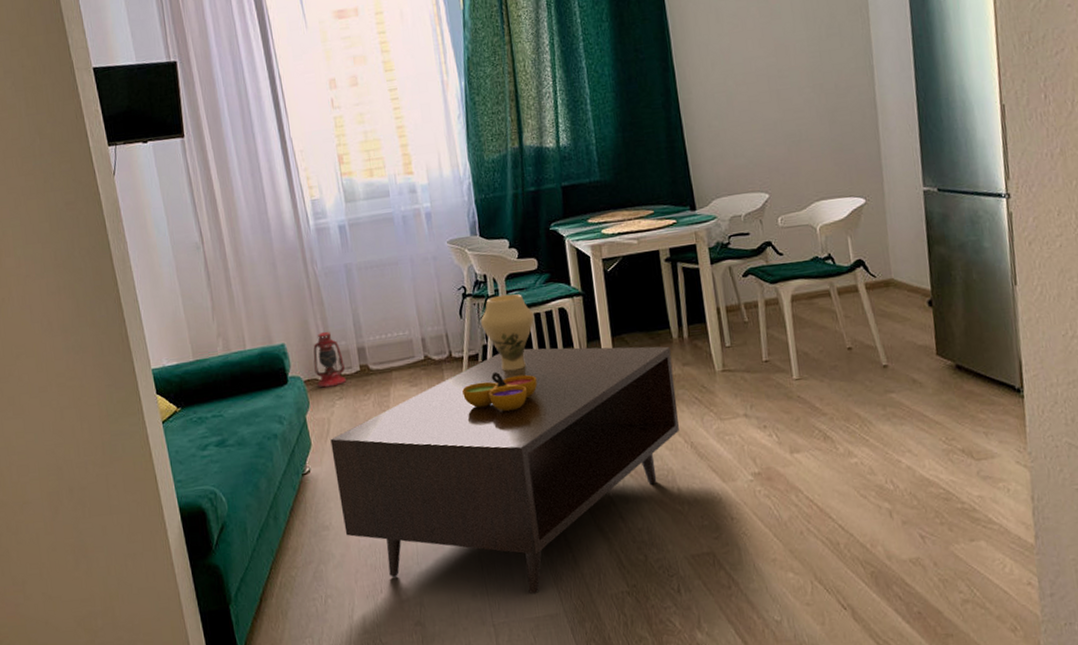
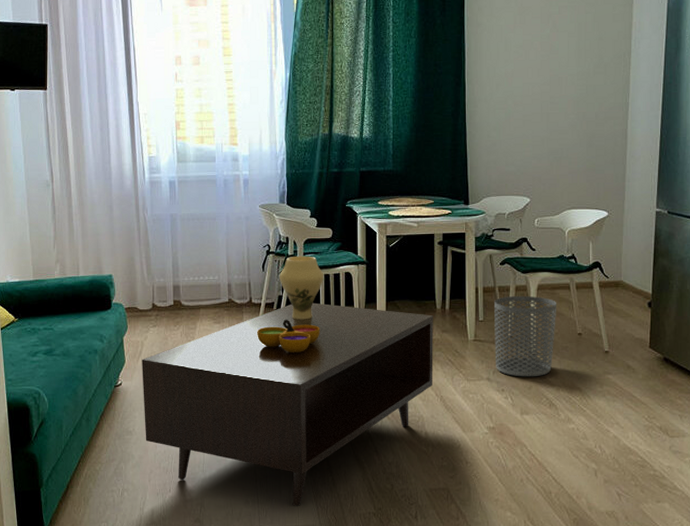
lantern: present [313,331,346,388] -> none [135,268,161,316]
waste bin: none [741,309,821,409] -> present [494,295,557,377]

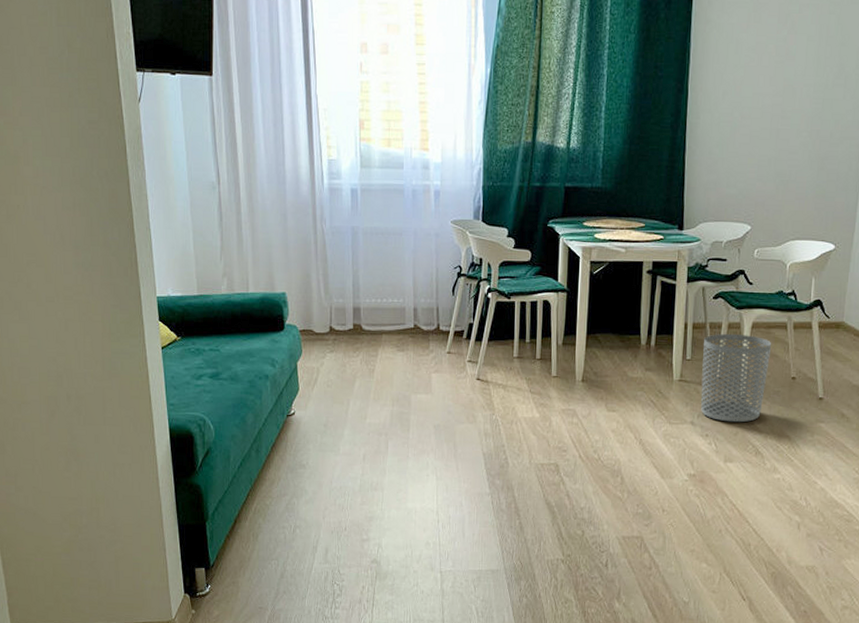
coffee table: present [142,302,433,506] -> none [317,332,637,550]
decorative bowl: present [257,320,320,354] -> none [444,350,513,388]
vase: present [280,256,324,320] -> none [471,279,520,351]

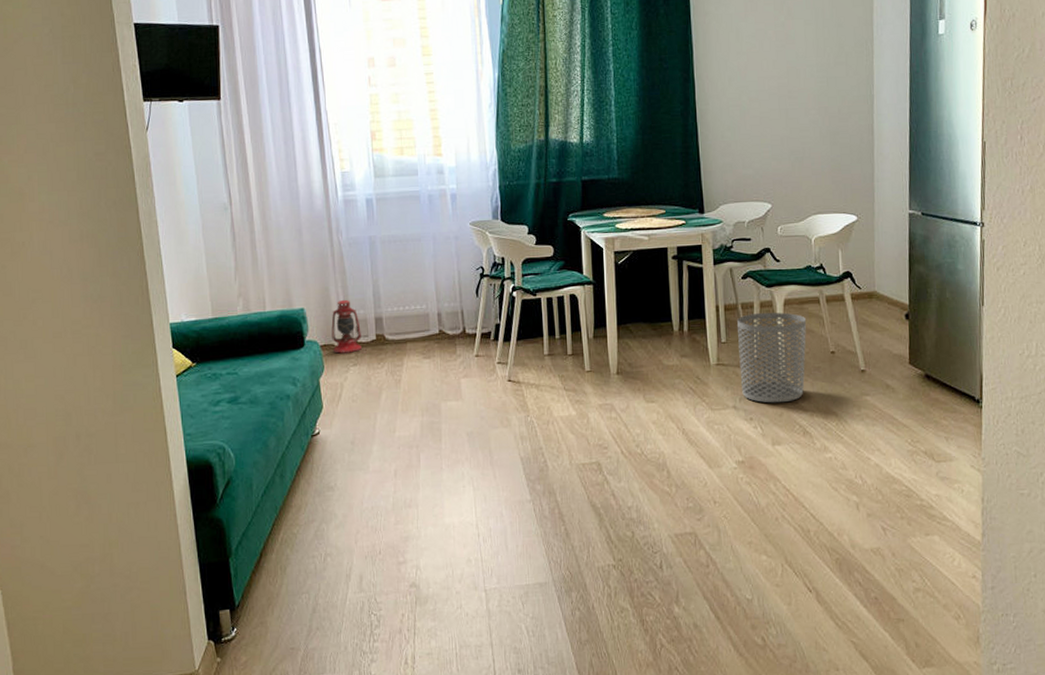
lantern: none [311,287,339,340] -> present [331,299,362,354]

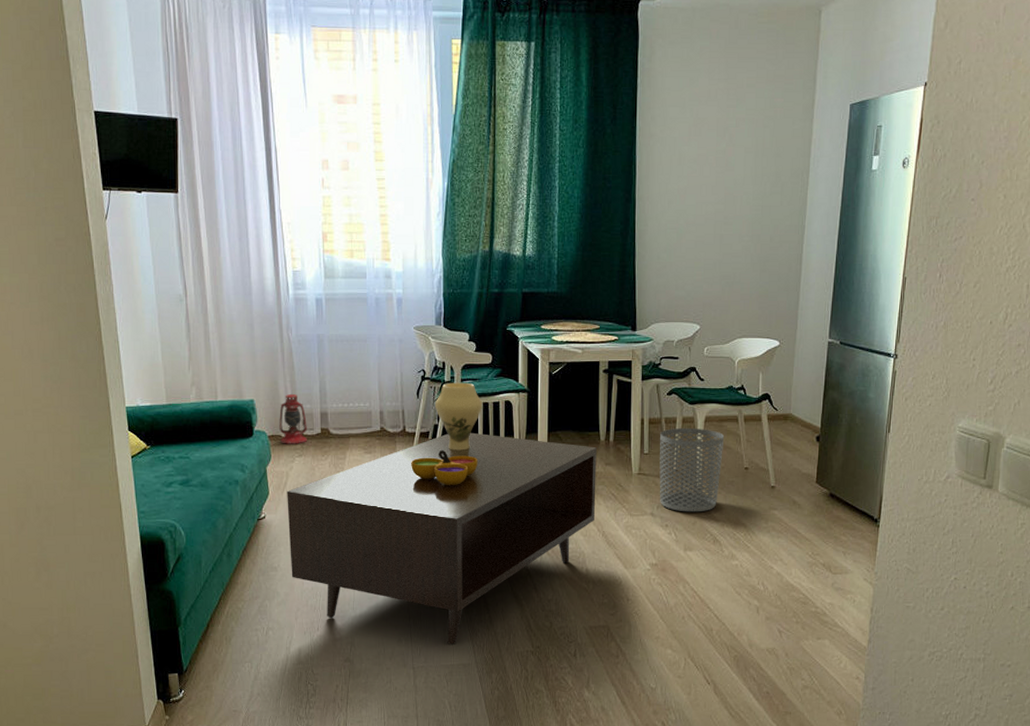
coffee table: none [342,330,674,562] -> present [287,432,597,644]
decorative bowl: none [473,351,545,389] -> present [411,450,478,486]
vase: none [496,277,547,351] -> present [435,382,483,451]

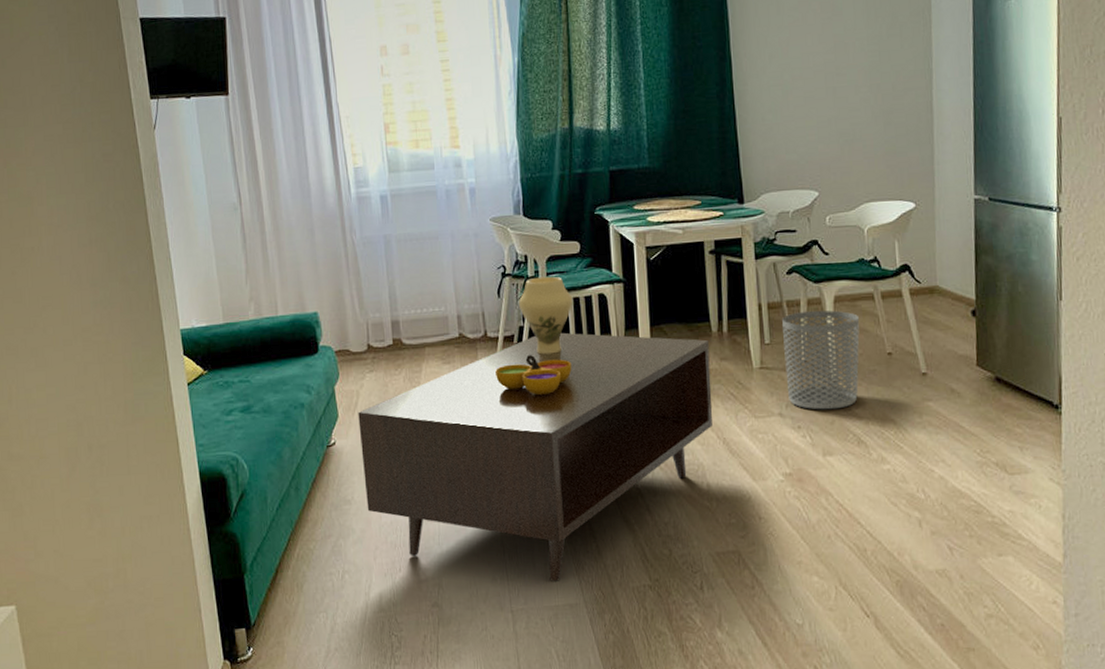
lantern: present [279,393,307,444] -> none [346,302,378,360]

